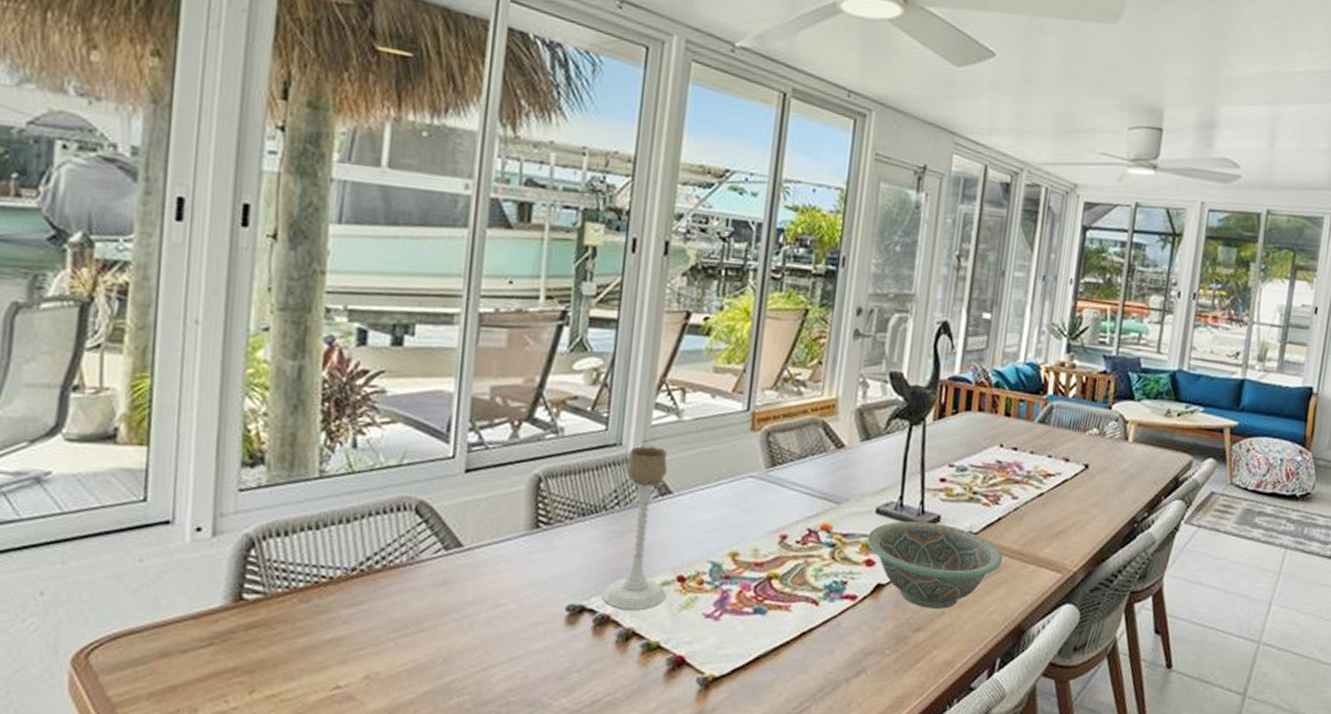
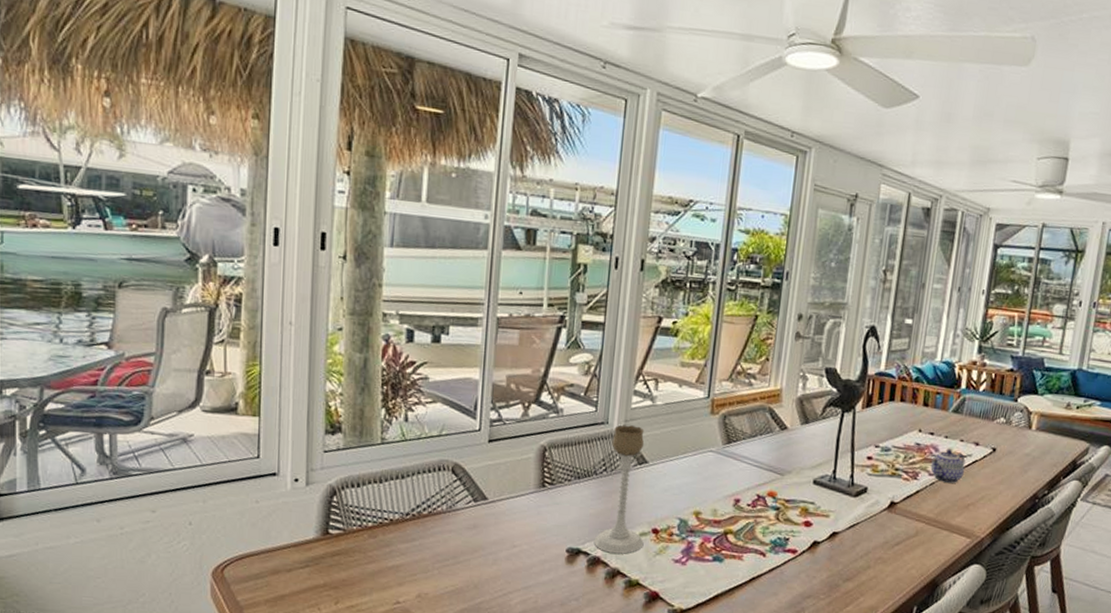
decorative bowl: present [866,521,1003,609] -> none [805,491,920,564]
teapot: none [1014,467,1054,507] -> present [930,449,966,483]

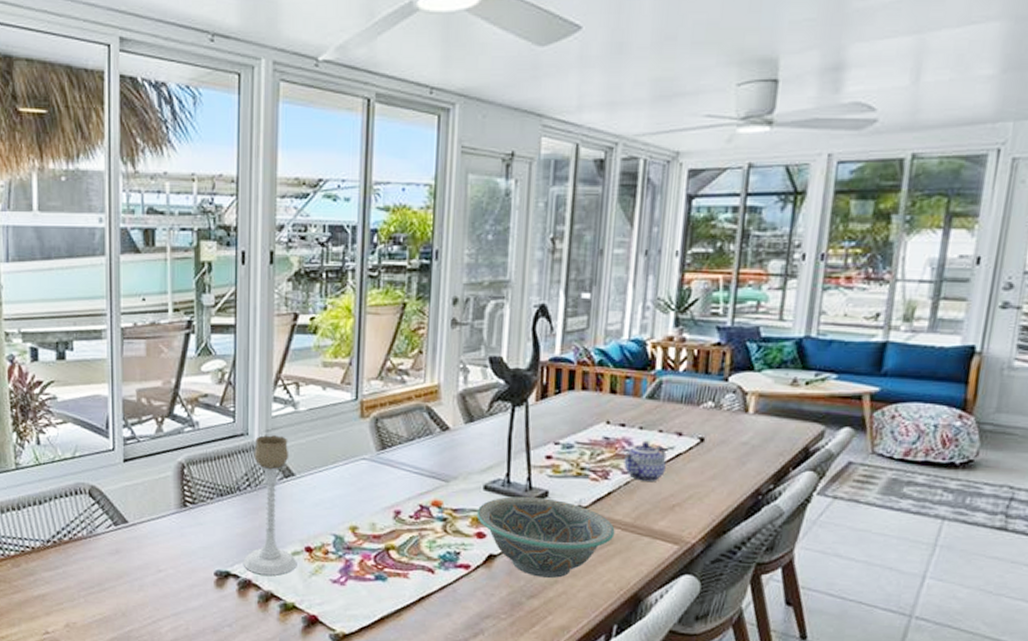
decorative bowl: none [805,491,920,564] -> present [476,496,615,578]

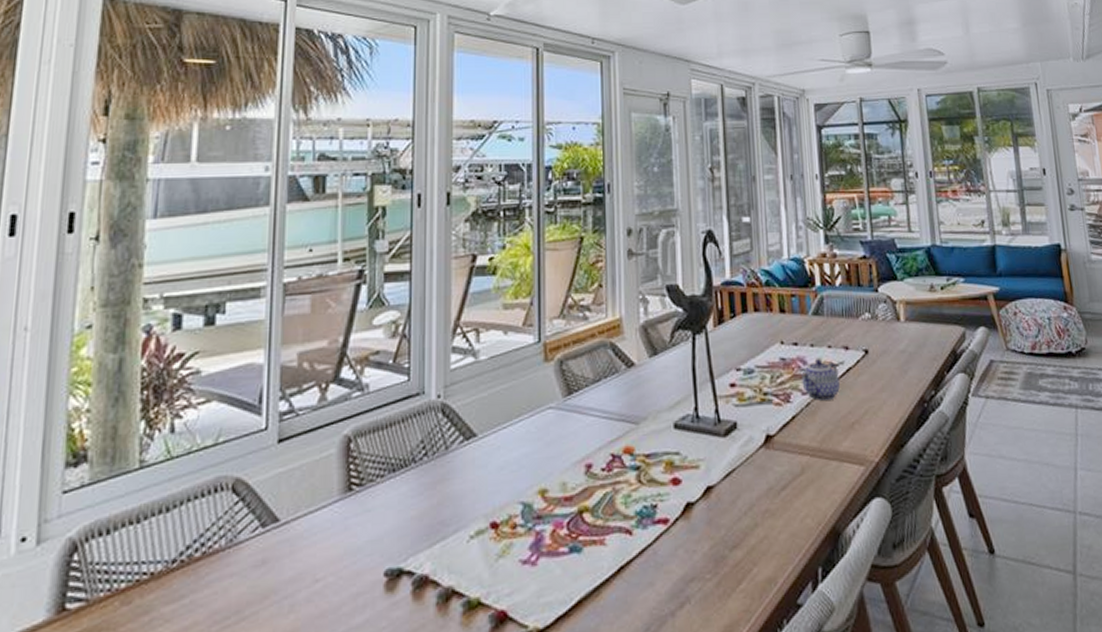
candle holder: present [243,435,297,576] -> none [418,391,482,567]
decorative bowl: present [476,496,615,578] -> none [669,430,805,523]

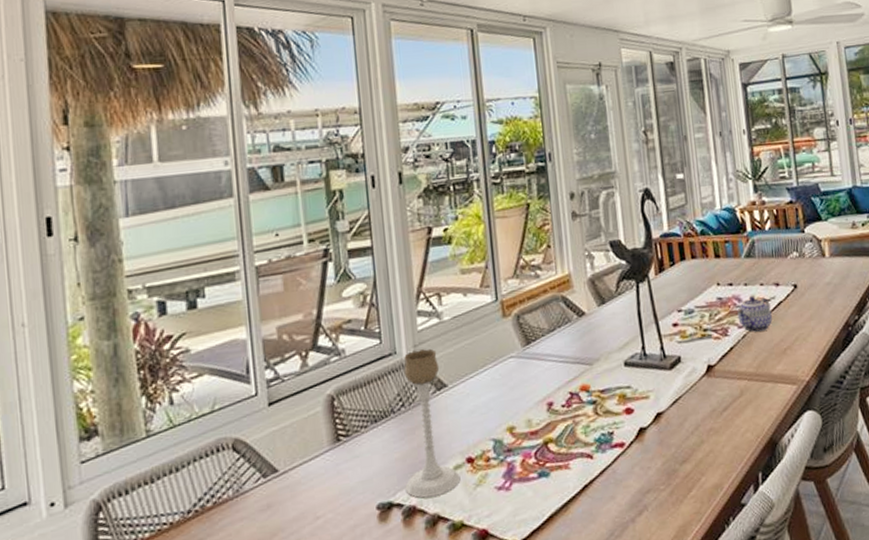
candle holder: none [418,391,482,567] -> present [404,348,461,499]

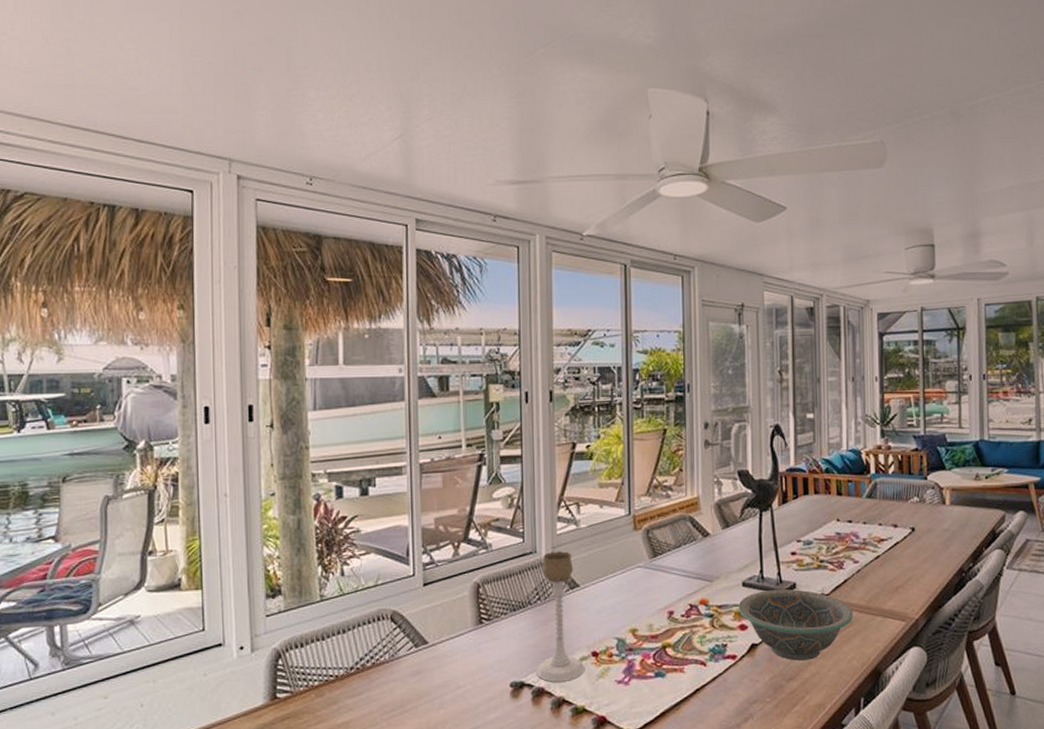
decorative bowl: none [621,363,743,441] -> present [738,589,853,661]
teapot: present [737,296,772,332] -> none [854,534,887,568]

